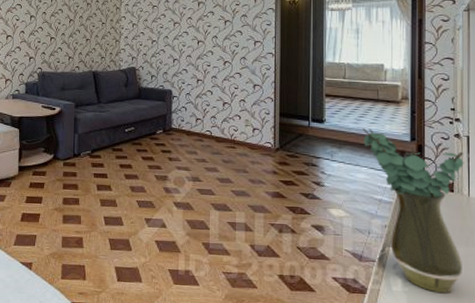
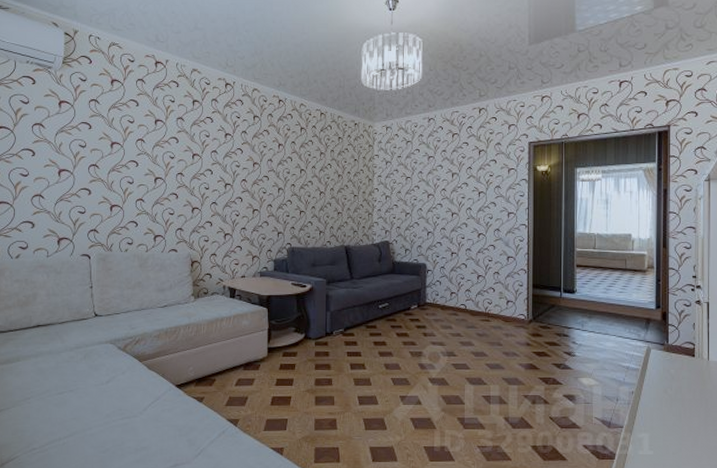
vase: present [362,128,464,294] -> none [611,297,704,455]

